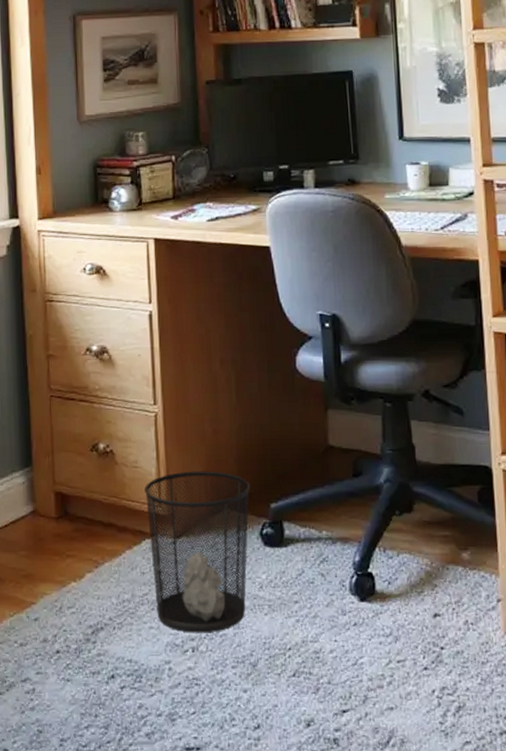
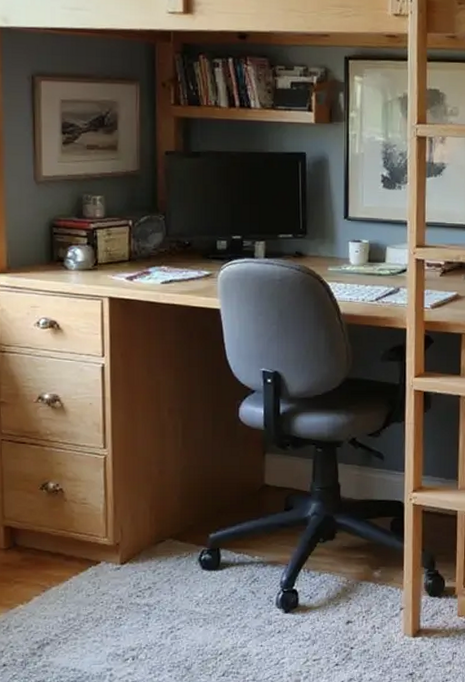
waste bin: present [144,471,251,633] -> none [92,506,192,644]

